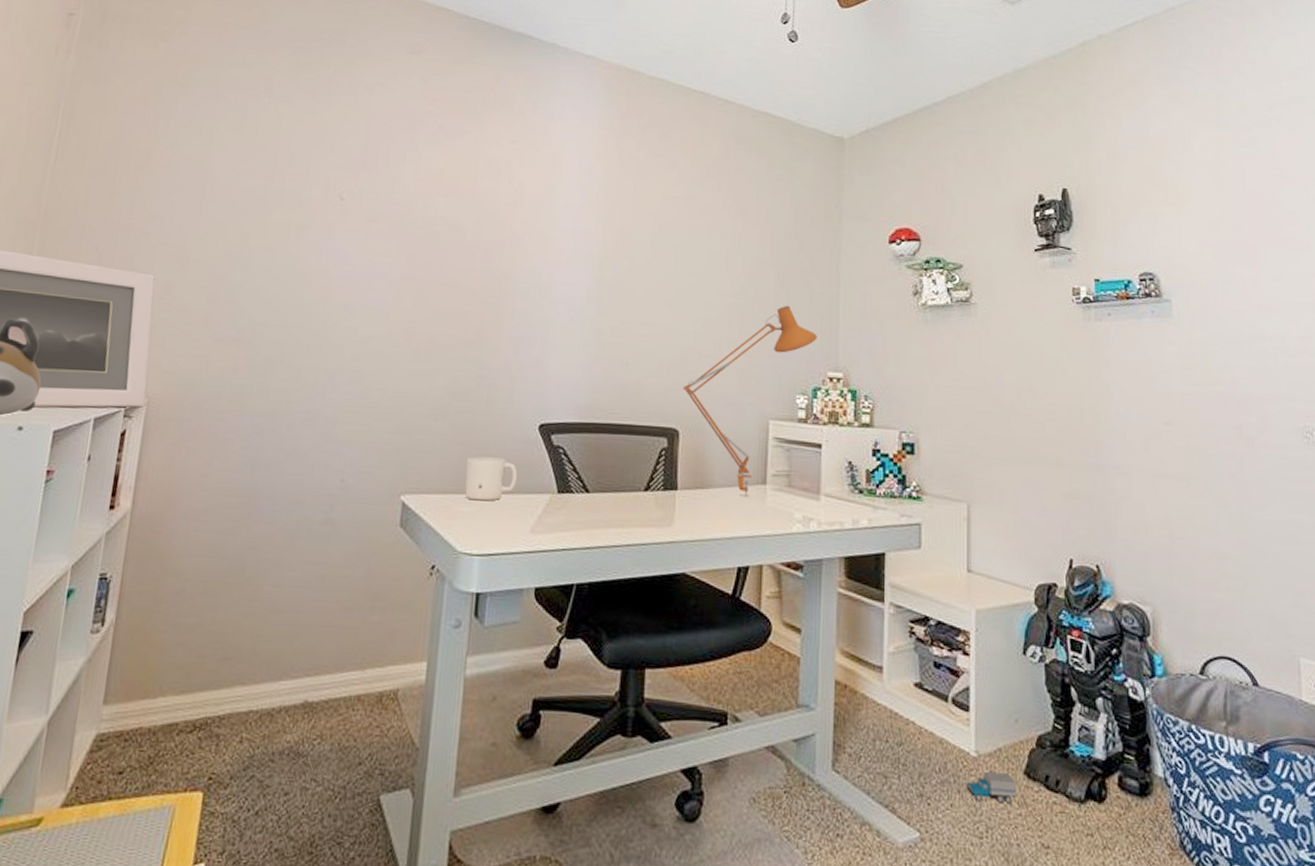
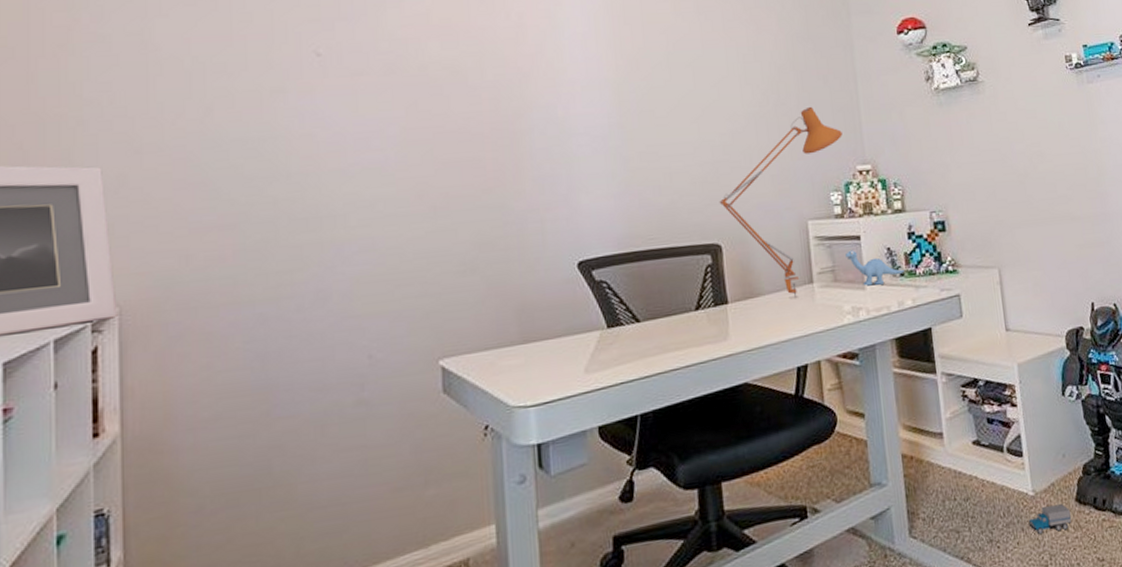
mug: present [465,456,518,501] -> none [505,303,564,352]
dinosaur toy: none [804,457,864,498] -> present [846,250,904,286]

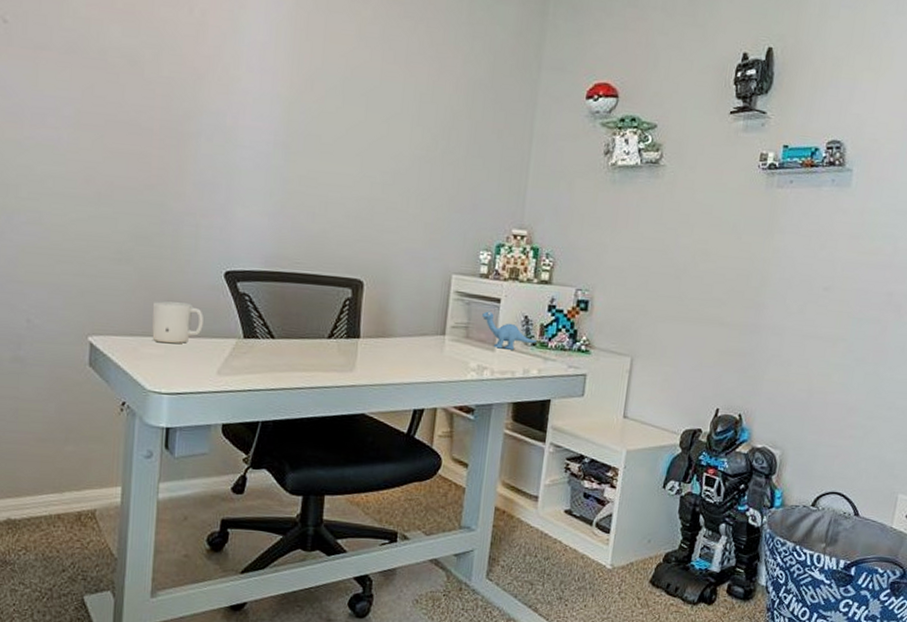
mug: none [505,303,564,352] -> present [151,301,205,344]
desk lamp: present [719,106,843,299] -> none [368,159,505,347]
toy truck: present [1028,504,1071,535] -> none [599,581,642,605]

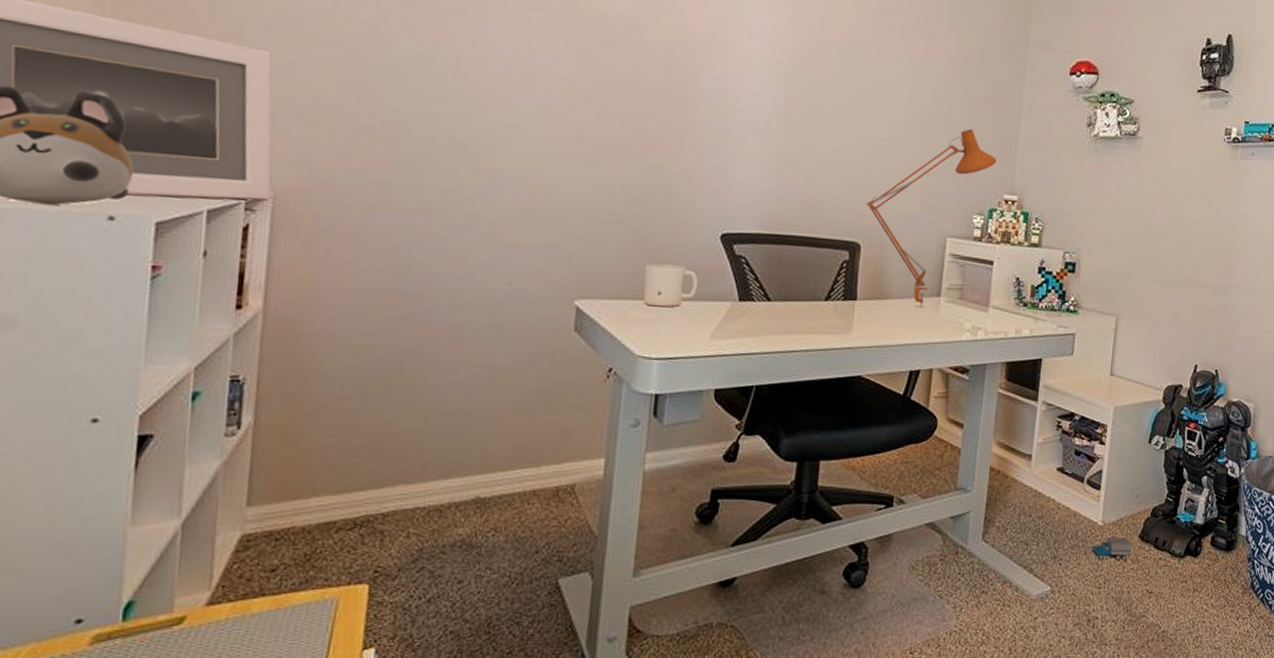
desk lamp: none [368,159,505,347] -> present [866,128,997,308]
dinosaur toy: present [482,311,537,350] -> none [976,273,1028,310]
toy truck: none [599,581,642,605] -> present [1092,537,1132,561]

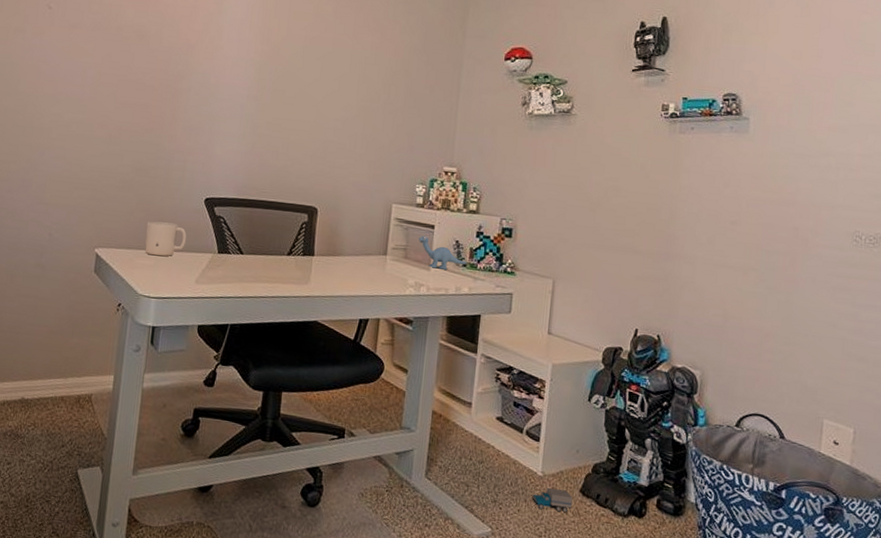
desk lamp: present [866,128,997,308] -> none [322,109,437,265]
dinosaur toy: none [976,273,1028,310] -> present [419,235,467,270]

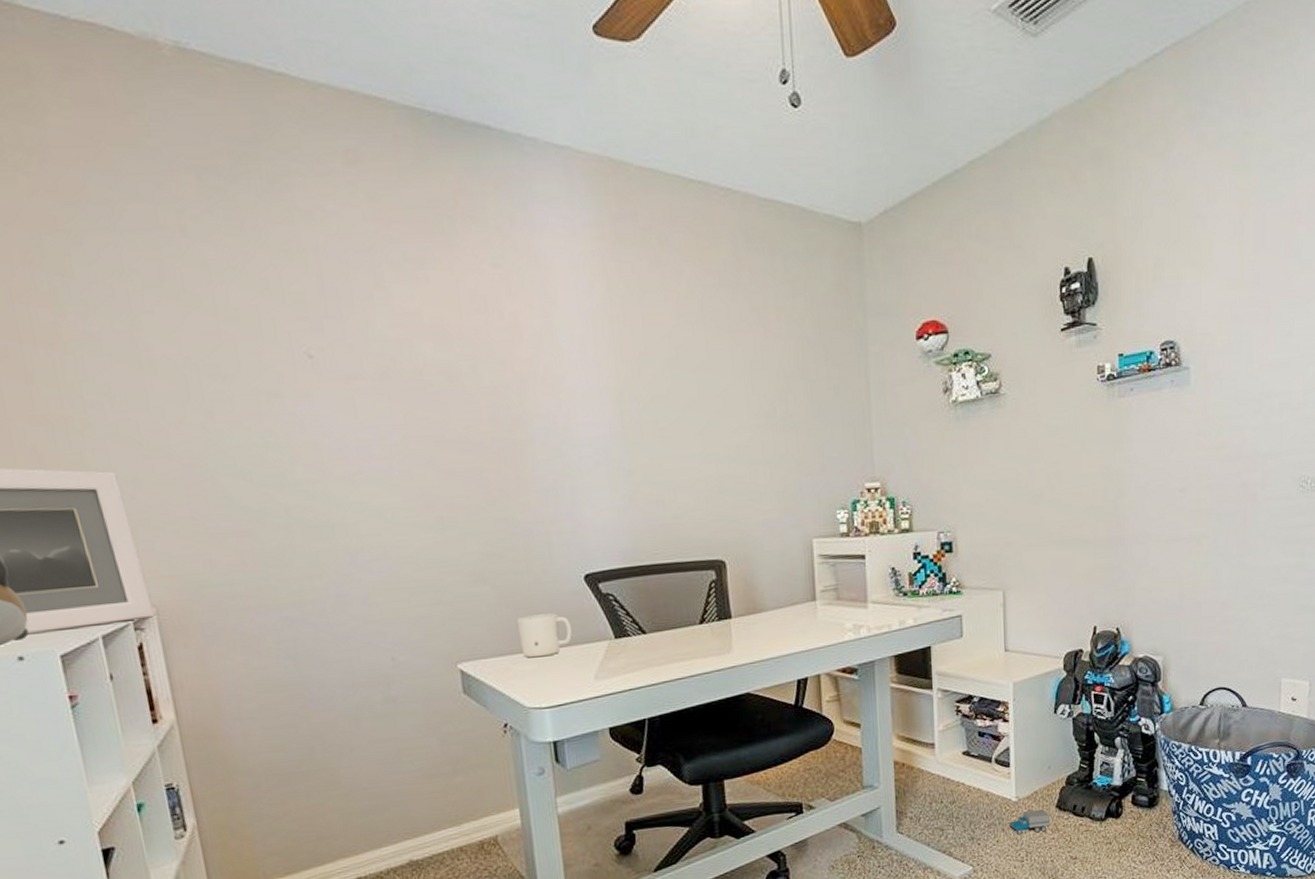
dinosaur toy: present [419,235,467,270] -> none [849,569,908,605]

